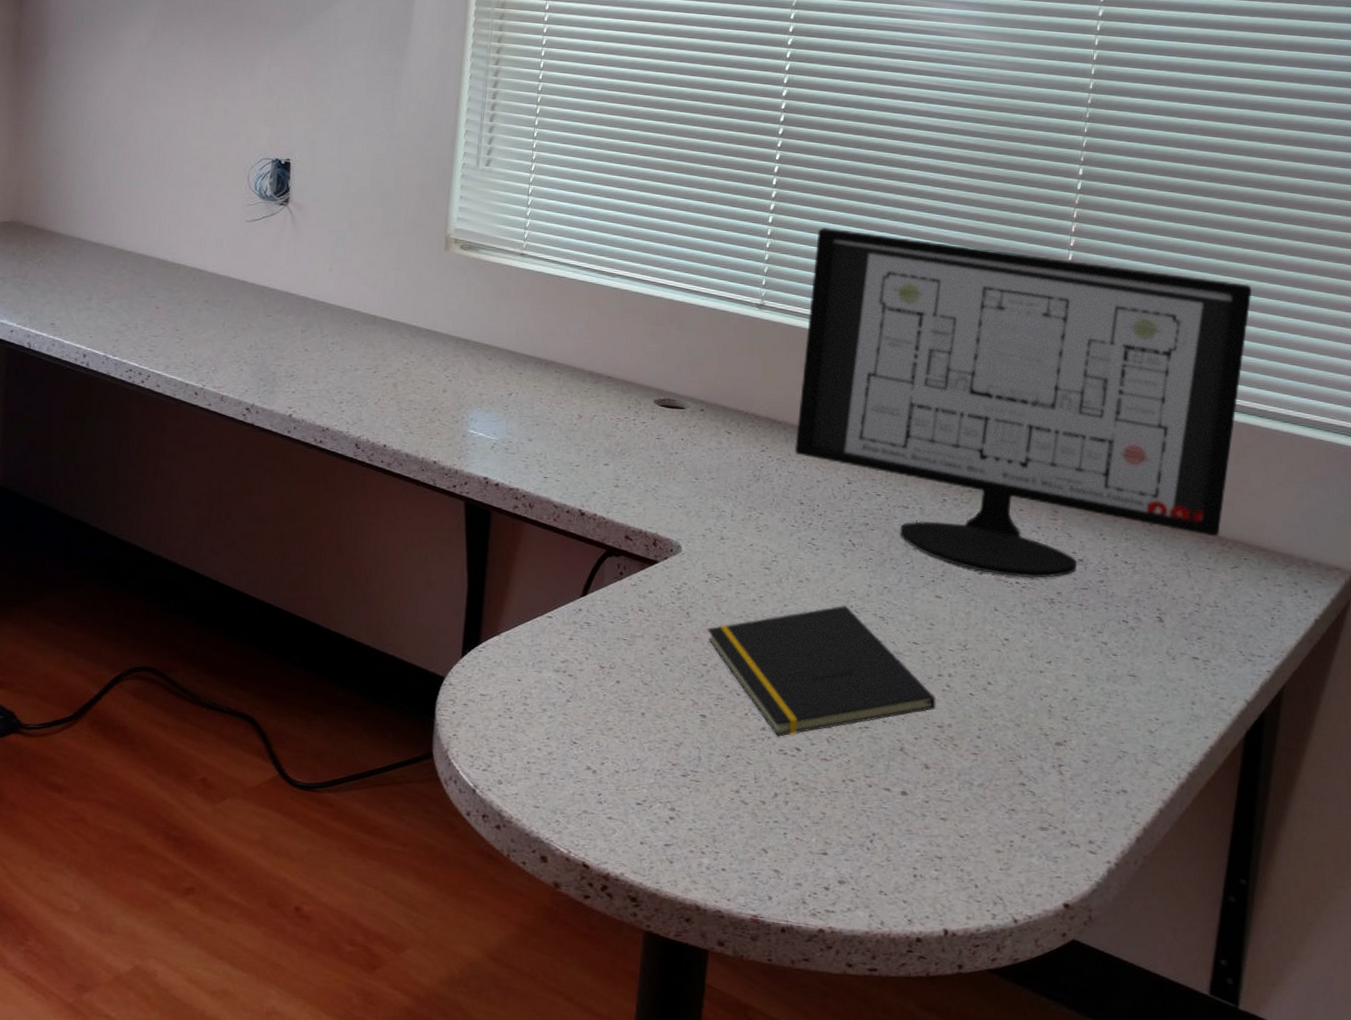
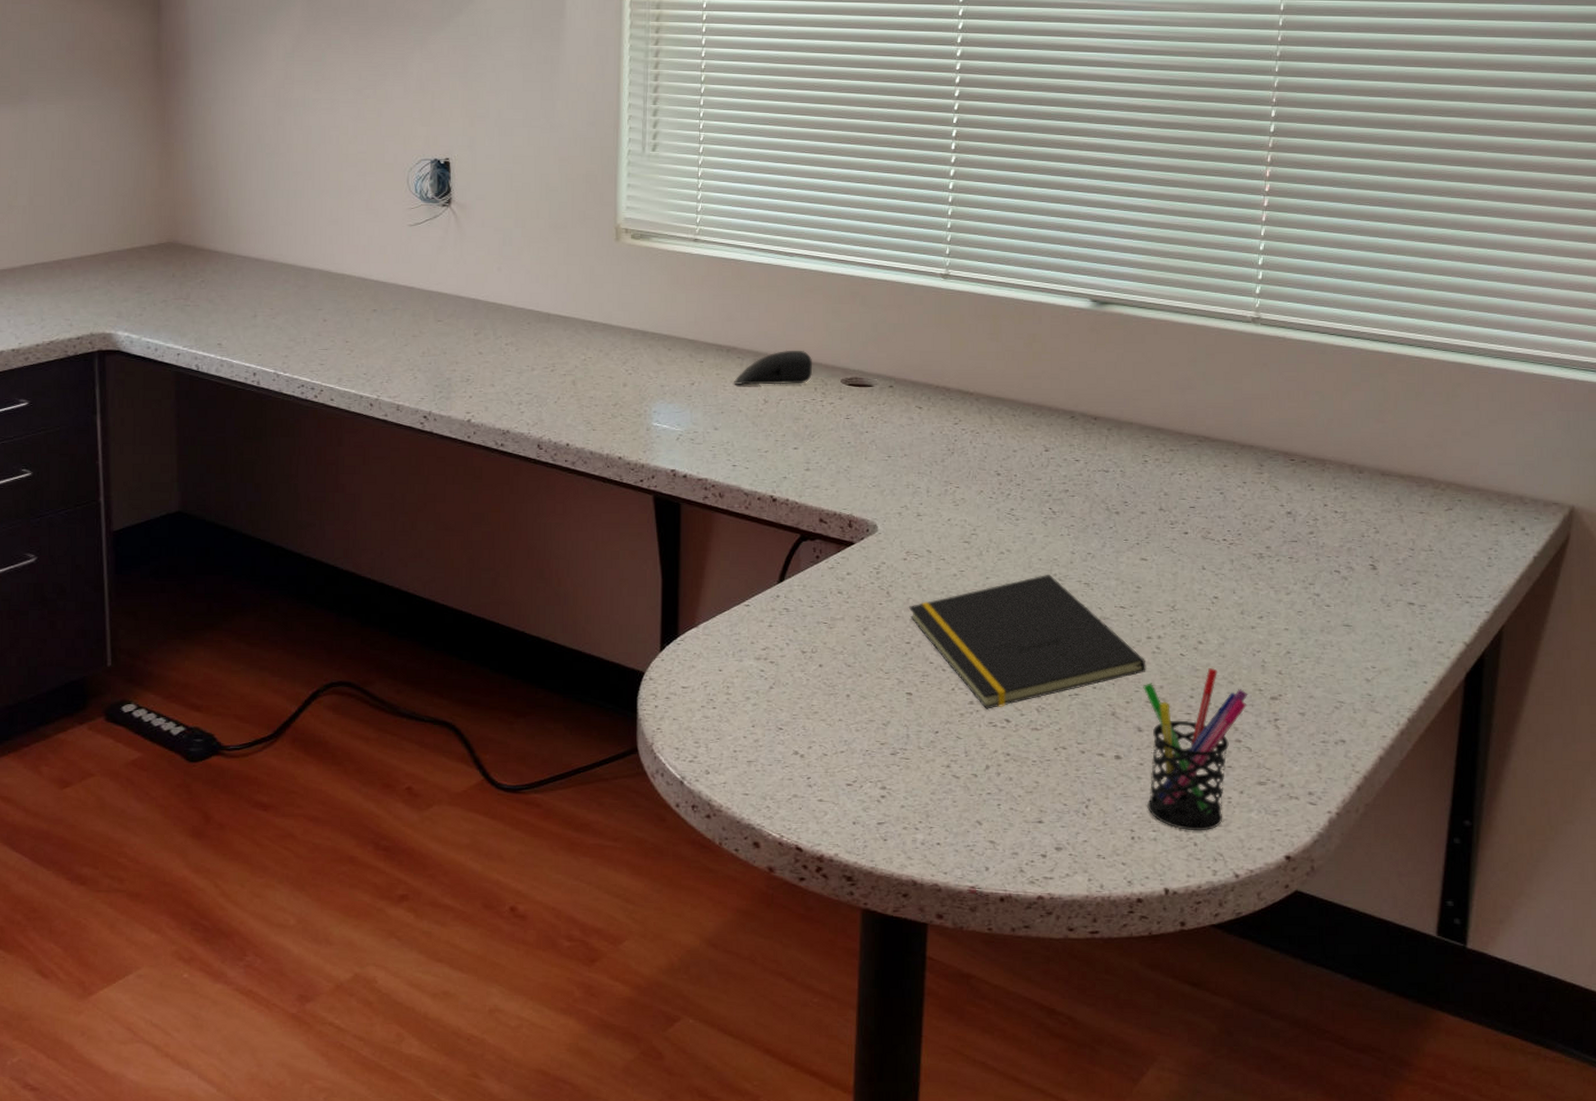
computer mouse: none [549,367,628,402] -> present [733,350,813,385]
computer monitor: present [794,227,1252,578] -> none [988,189,1458,534]
pen holder: none [930,709,1034,874] -> present [1143,667,1248,831]

